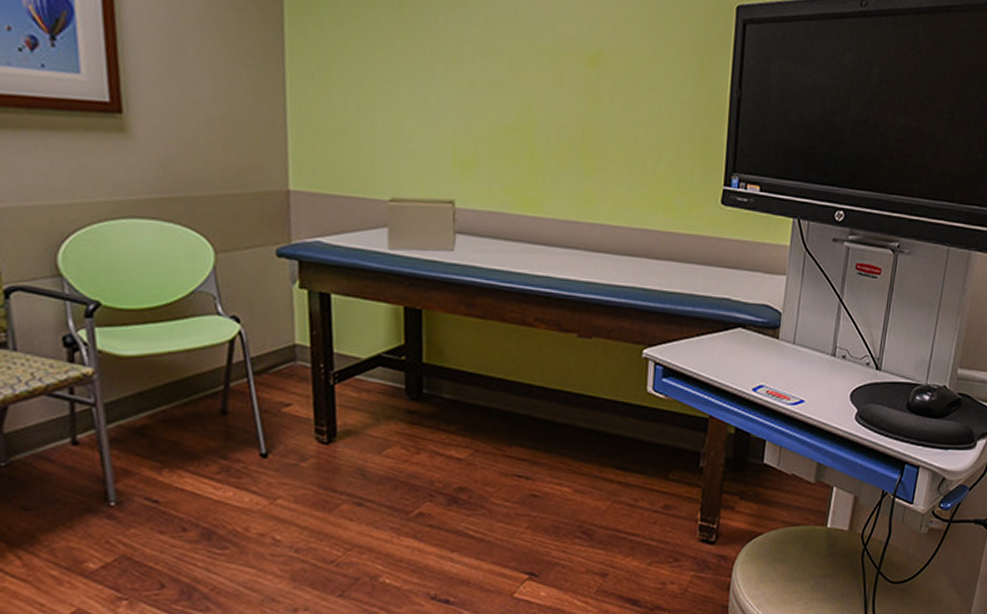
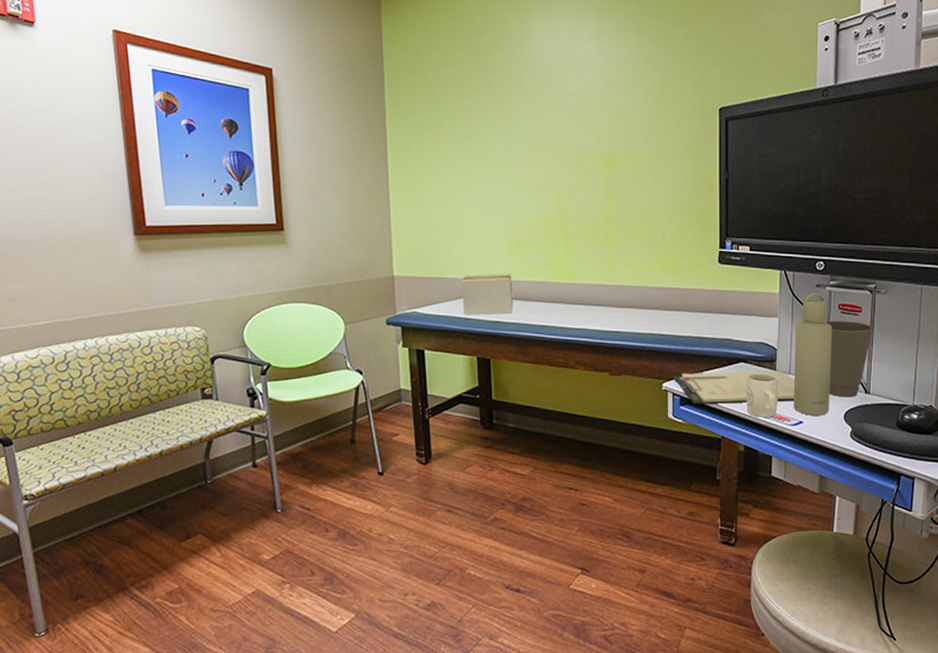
clipboard: none [655,337,799,377] -> present [672,370,795,405]
mug: none [740,340,781,395] -> present [745,372,779,417]
bottle: none [795,248,847,394] -> present [793,293,833,416]
cup: none [836,283,892,374] -> present [825,321,873,398]

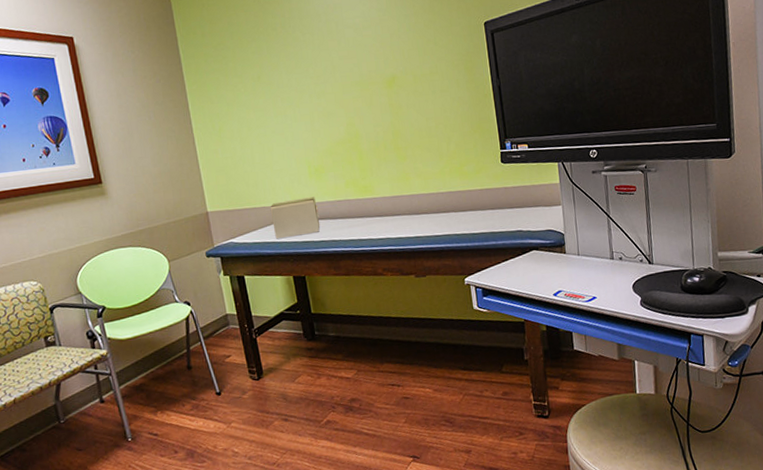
clipboard: present [672,370,795,405] -> none [472,253,586,294]
mug: present [745,372,779,417] -> none [540,257,572,298]
bottle: present [793,293,833,416] -> none [578,179,619,291]
cup: present [825,321,873,398] -> none [604,200,649,271]

